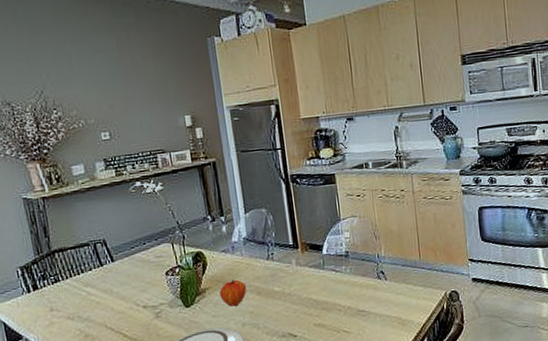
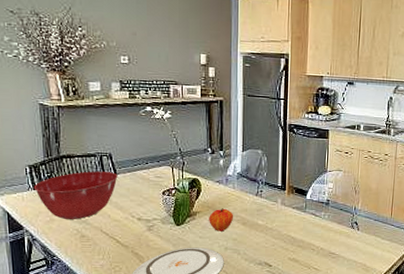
mixing bowl: none [27,259,116,320] -> present [33,171,118,219]

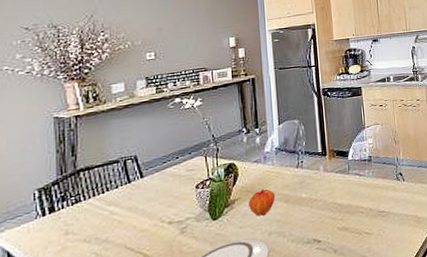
mixing bowl: present [33,171,118,219] -> none [42,175,145,244]

